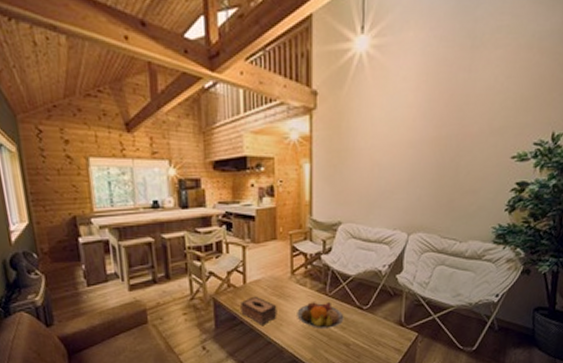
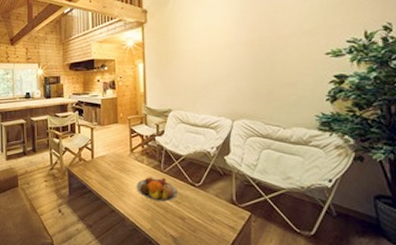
tissue box: present [241,296,277,325] -> none [89,169,120,195]

